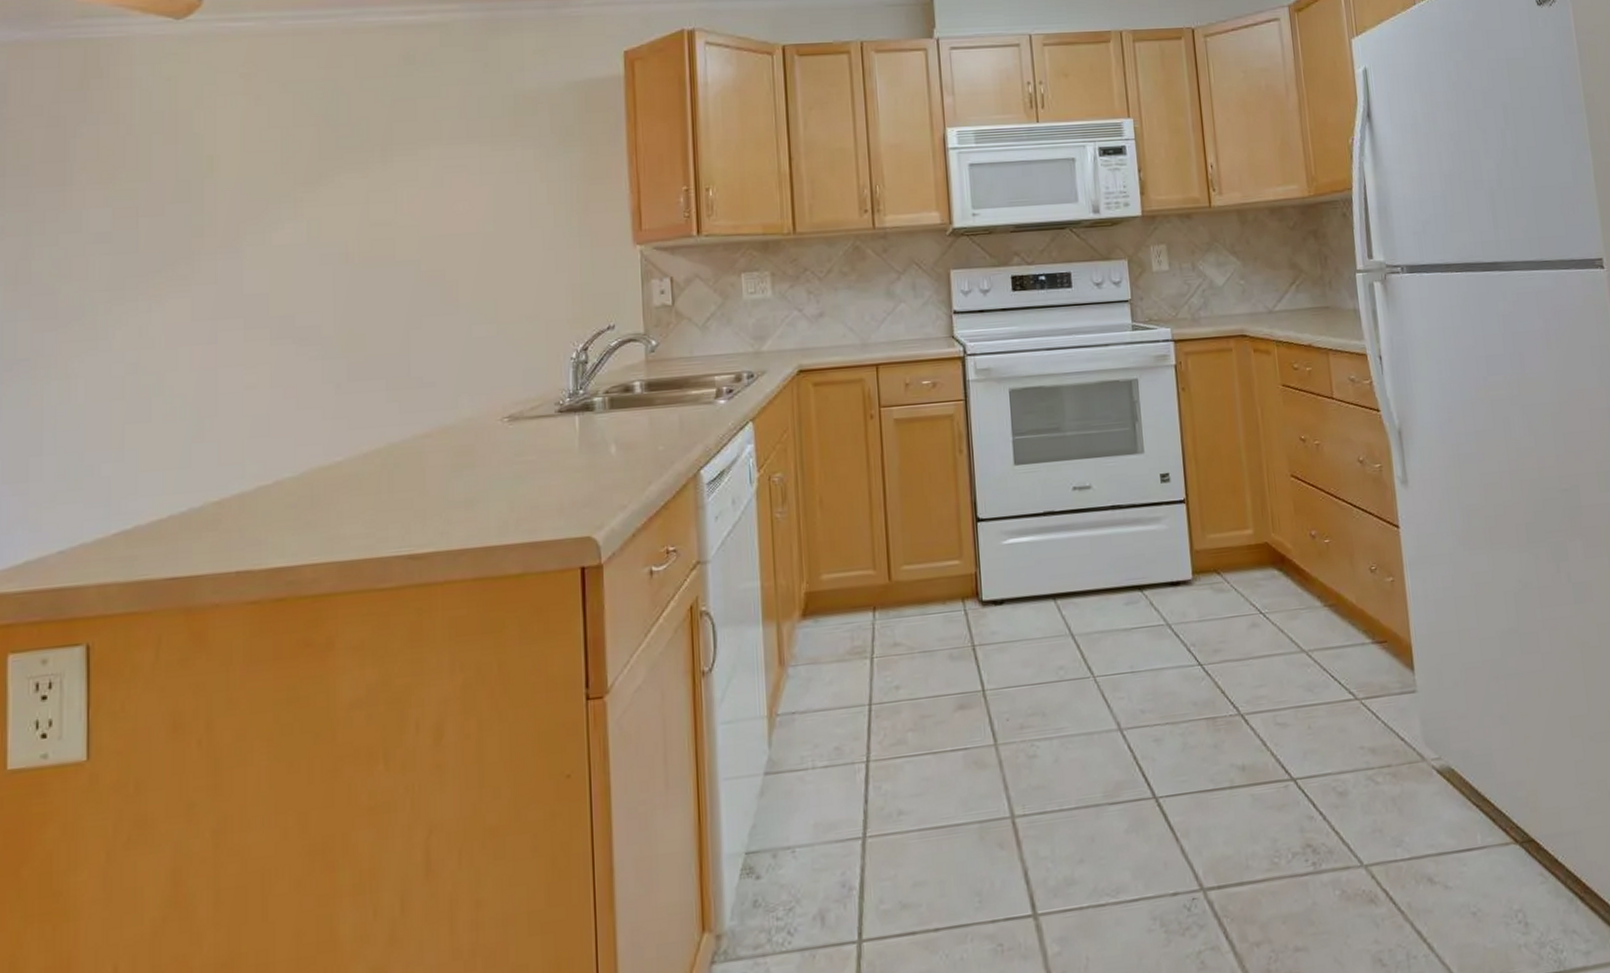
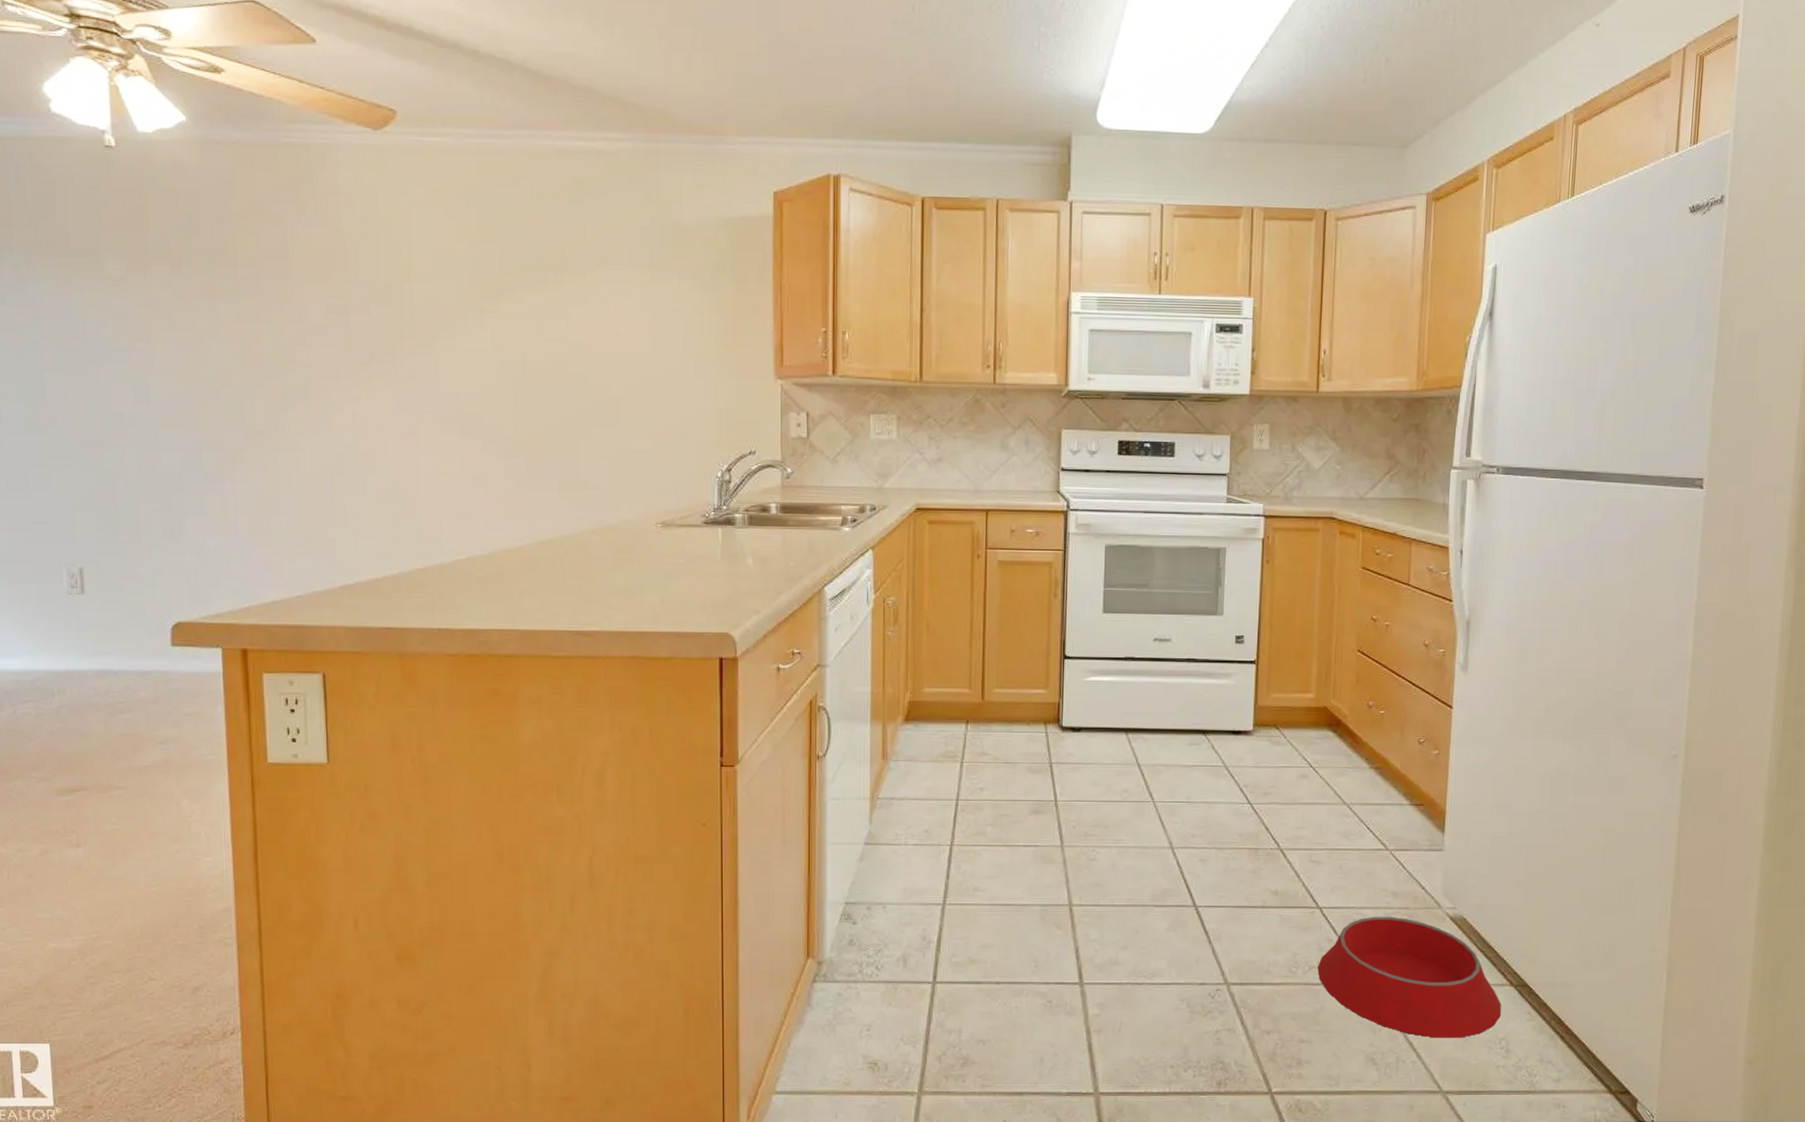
pet bowl: none [1302,778,1511,922] -> present [1318,916,1501,1038]

